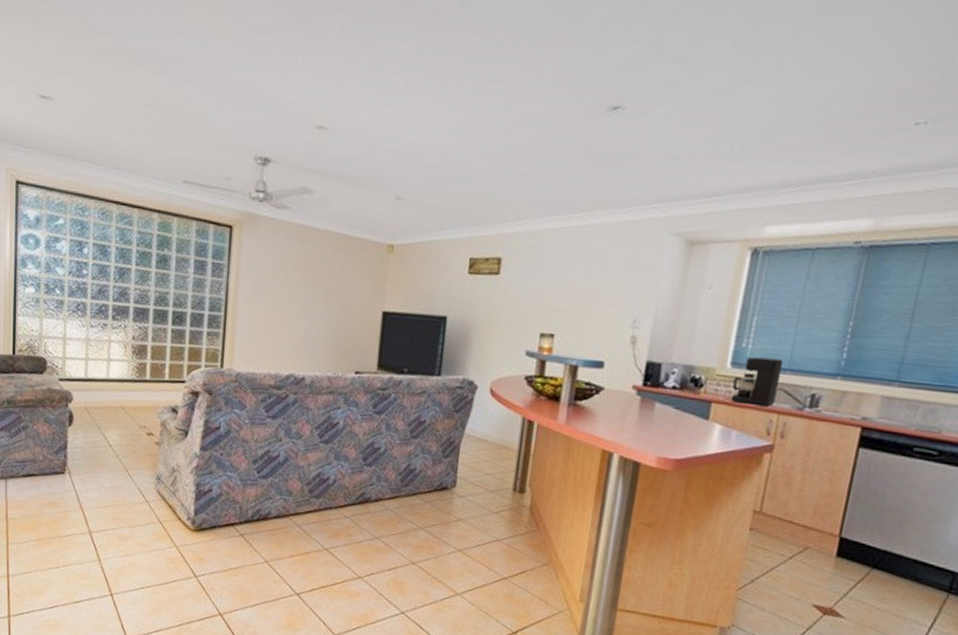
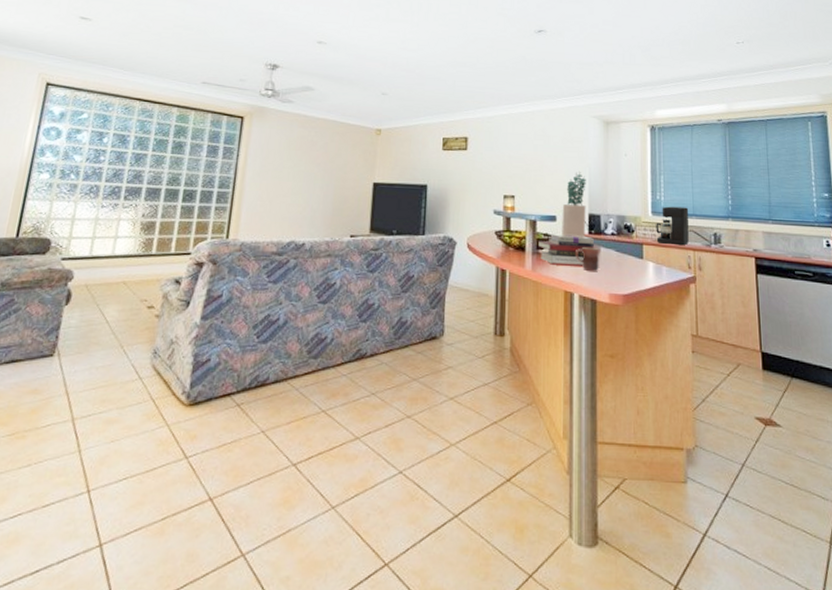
books: none [577,383,648,425] -> present [538,234,594,268]
vase: none [608,307,650,389] -> present [562,172,586,237]
mug: none [621,401,656,430] -> present [574,247,602,271]

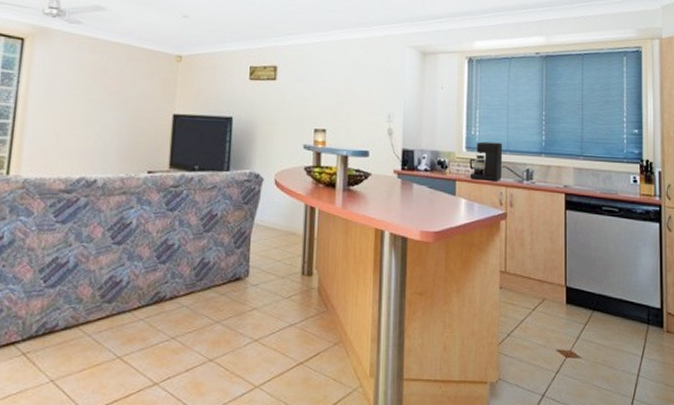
books: present [538,234,594,268] -> none [349,170,407,205]
vase: present [562,172,586,237] -> none [374,105,401,173]
mug: present [574,247,602,271] -> none [386,184,414,208]

